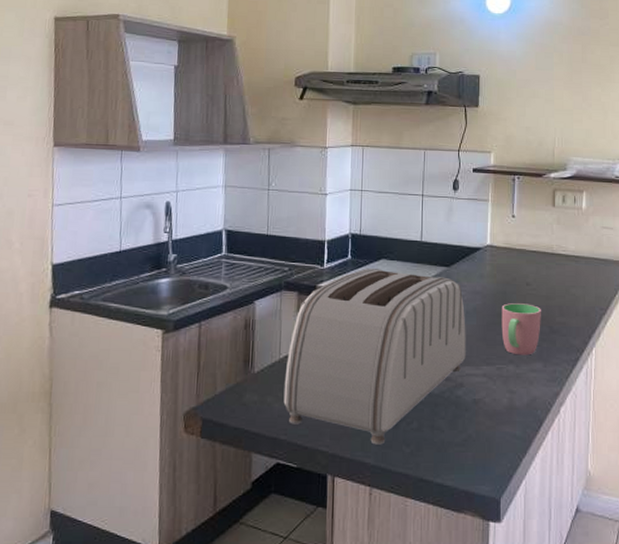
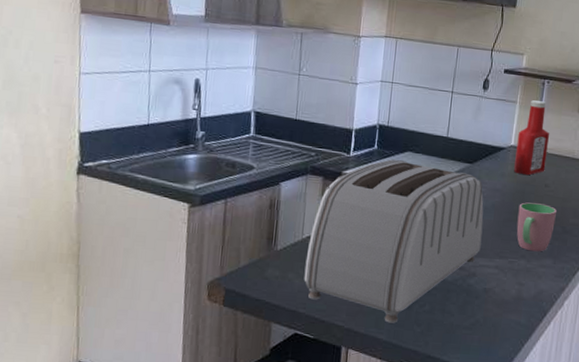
ketchup bottle: none [492,197,526,275] -> present [513,100,550,175]

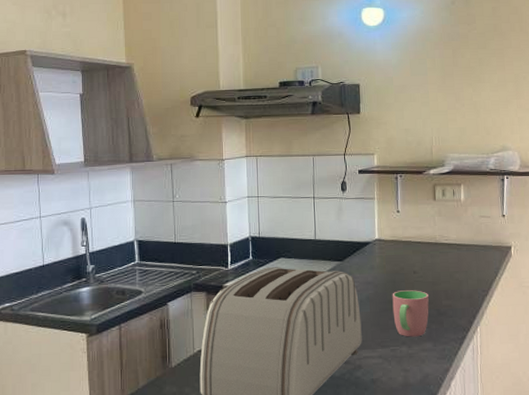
ketchup bottle: present [513,100,550,175] -> none [380,194,411,265]

